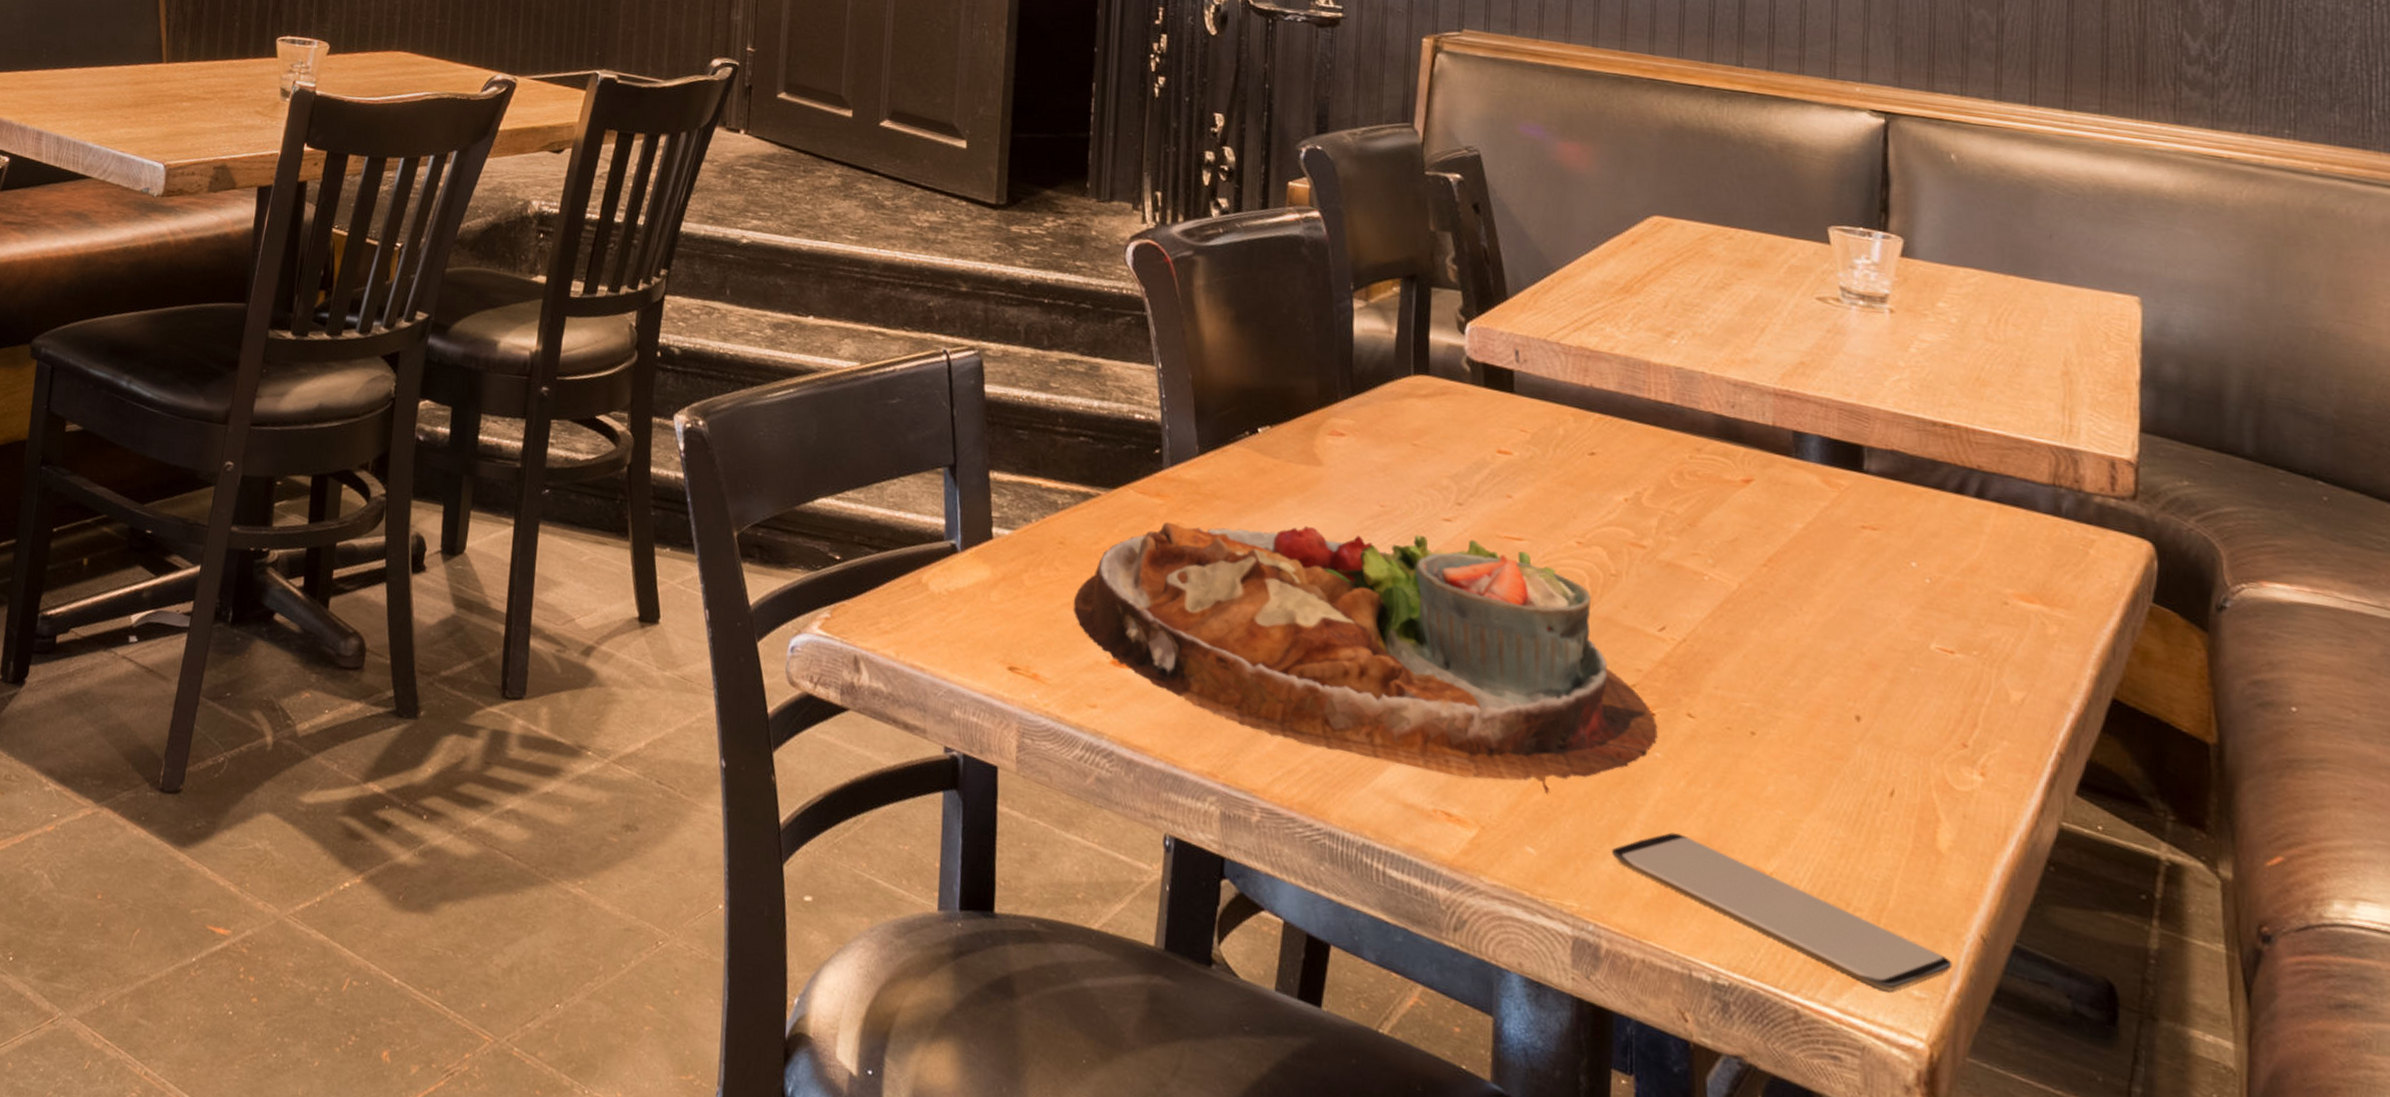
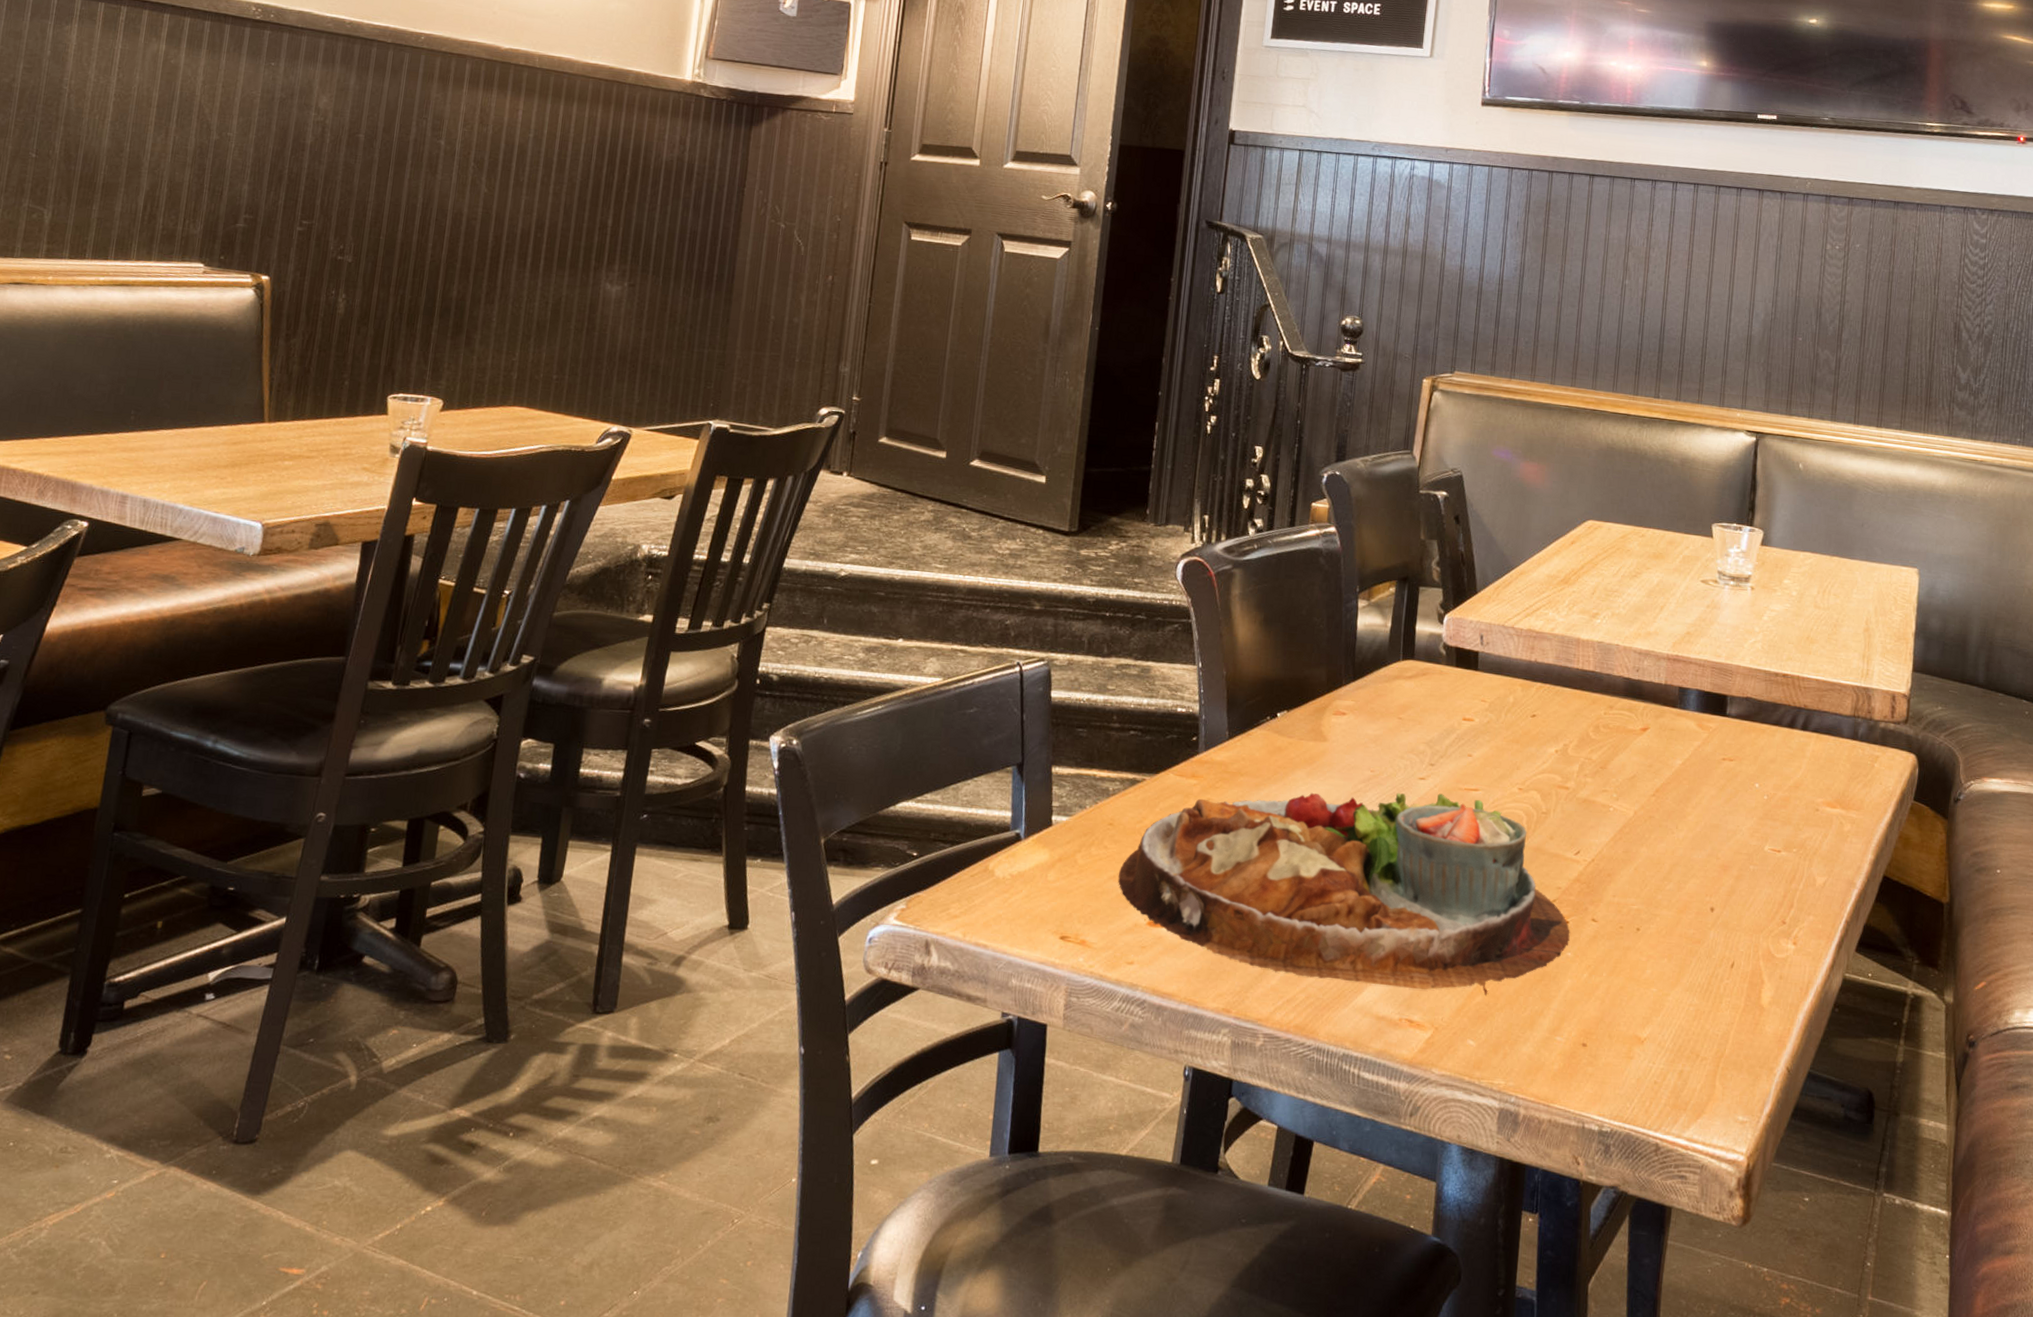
smartphone: present [1612,832,1952,993] -> none [1531,1015,1766,1120]

